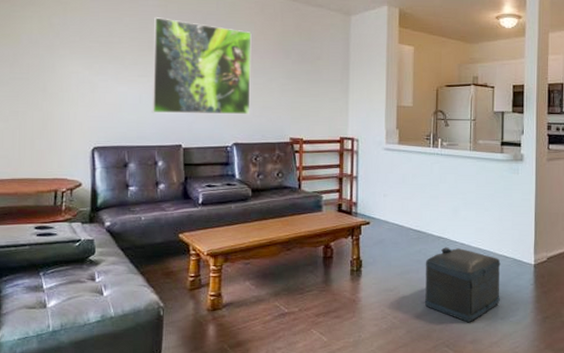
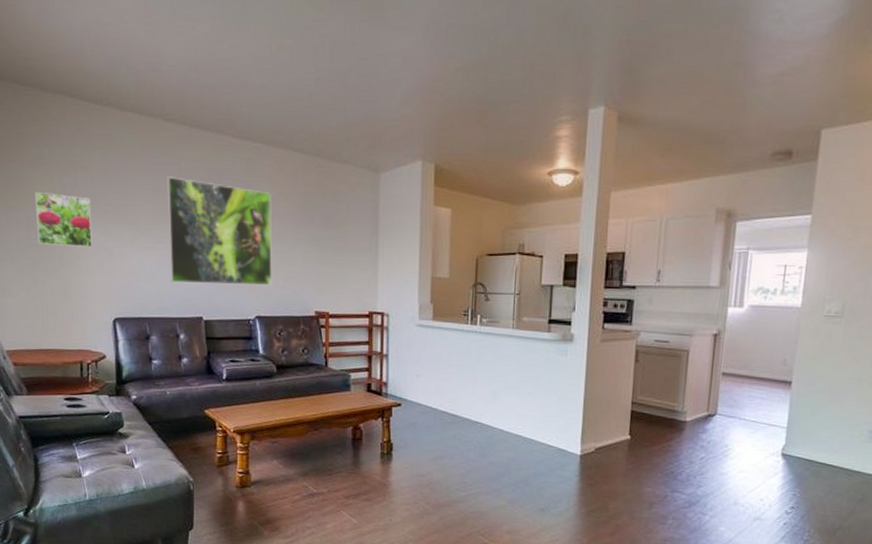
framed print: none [22,29,78,81] -> present [35,191,92,247]
ottoman: present [424,247,501,322] -> none [458,433,543,512]

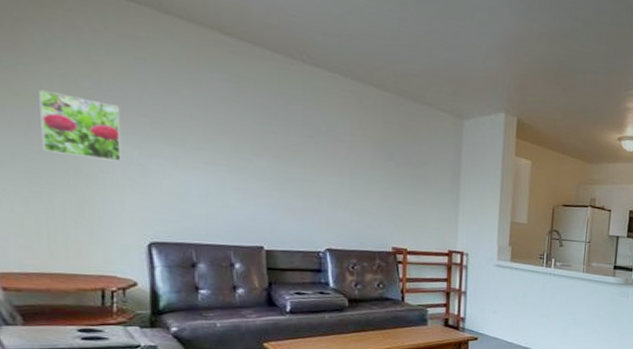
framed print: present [167,177,272,286] -> none [222,94,347,219]

